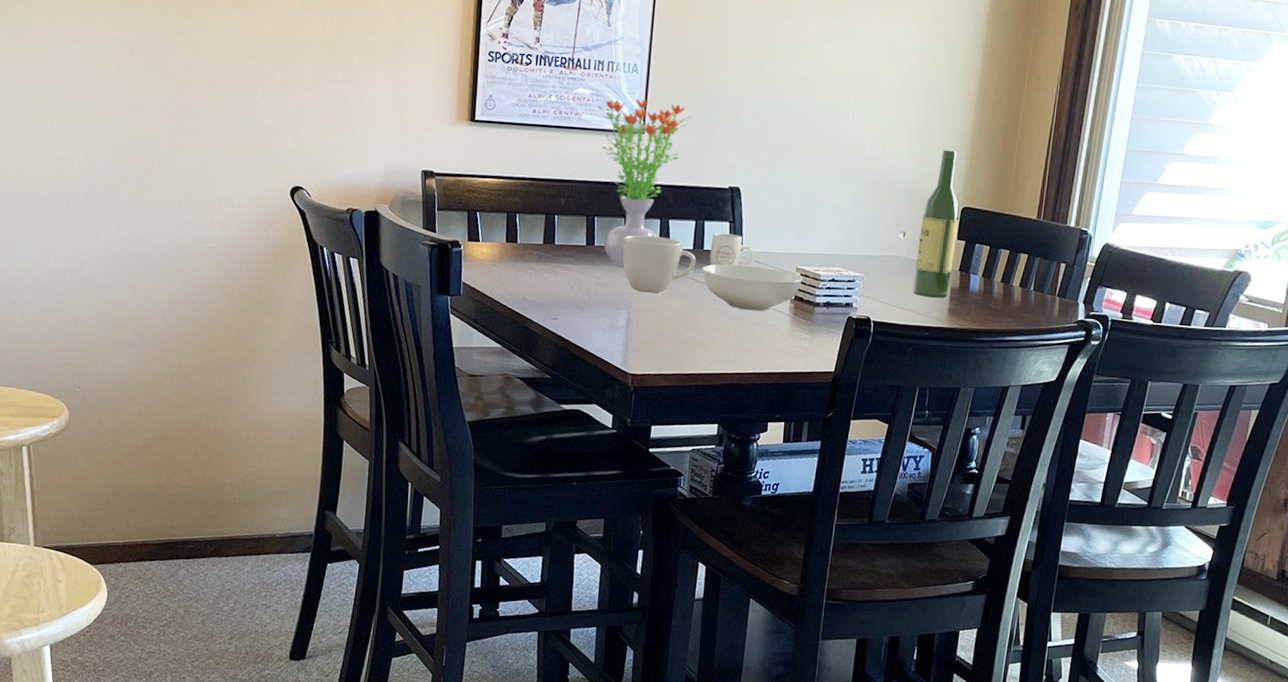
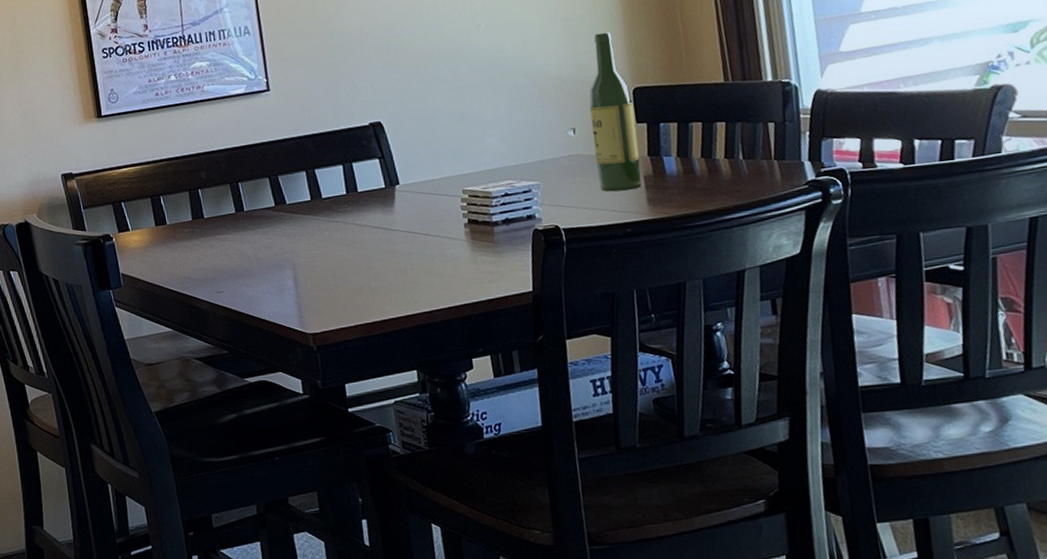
flower arrangement: present [597,98,692,268] -> none [217,55,315,227]
cup: present [622,235,696,293] -> none [271,187,353,248]
bowl: present [701,264,803,311] -> none [360,195,473,245]
mug: present [709,233,755,266] -> none [363,169,415,207]

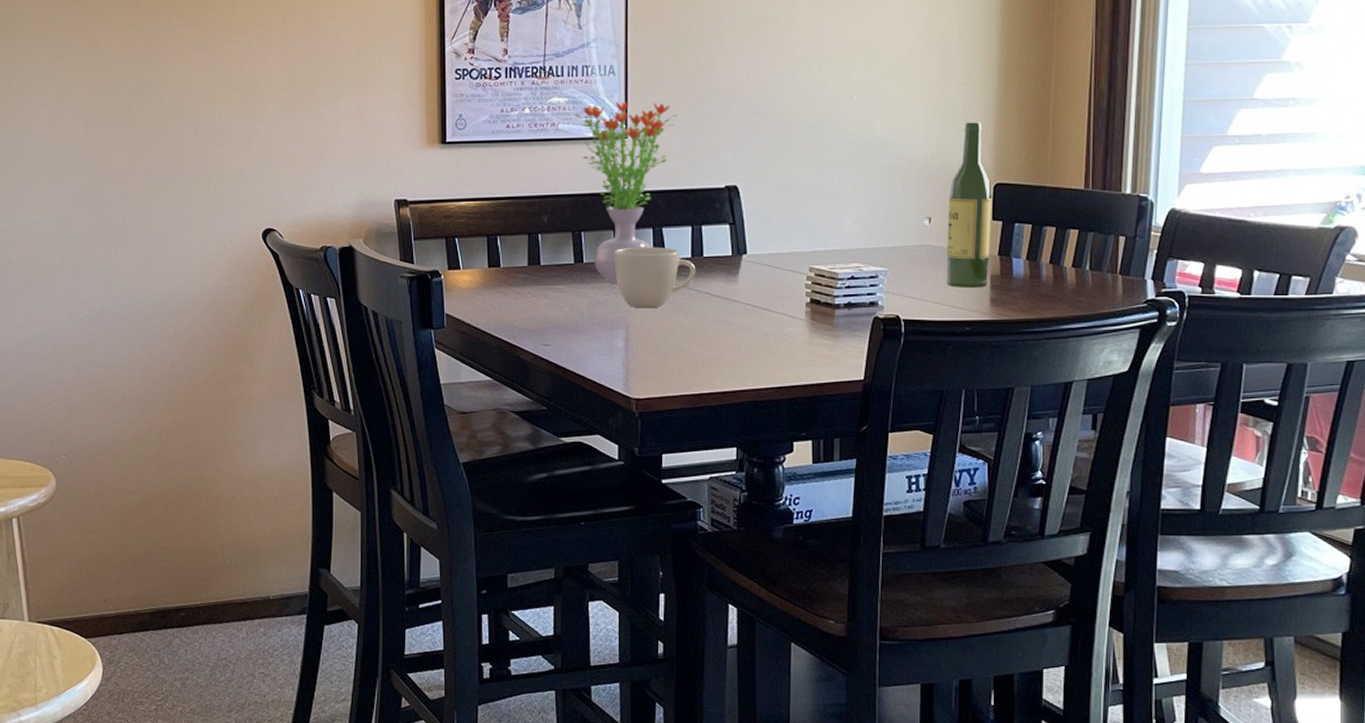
flower arrangement: none [217,55,315,227] -> present [575,101,678,284]
cup: none [271,187,353,248] -> present [613,246,696,309]

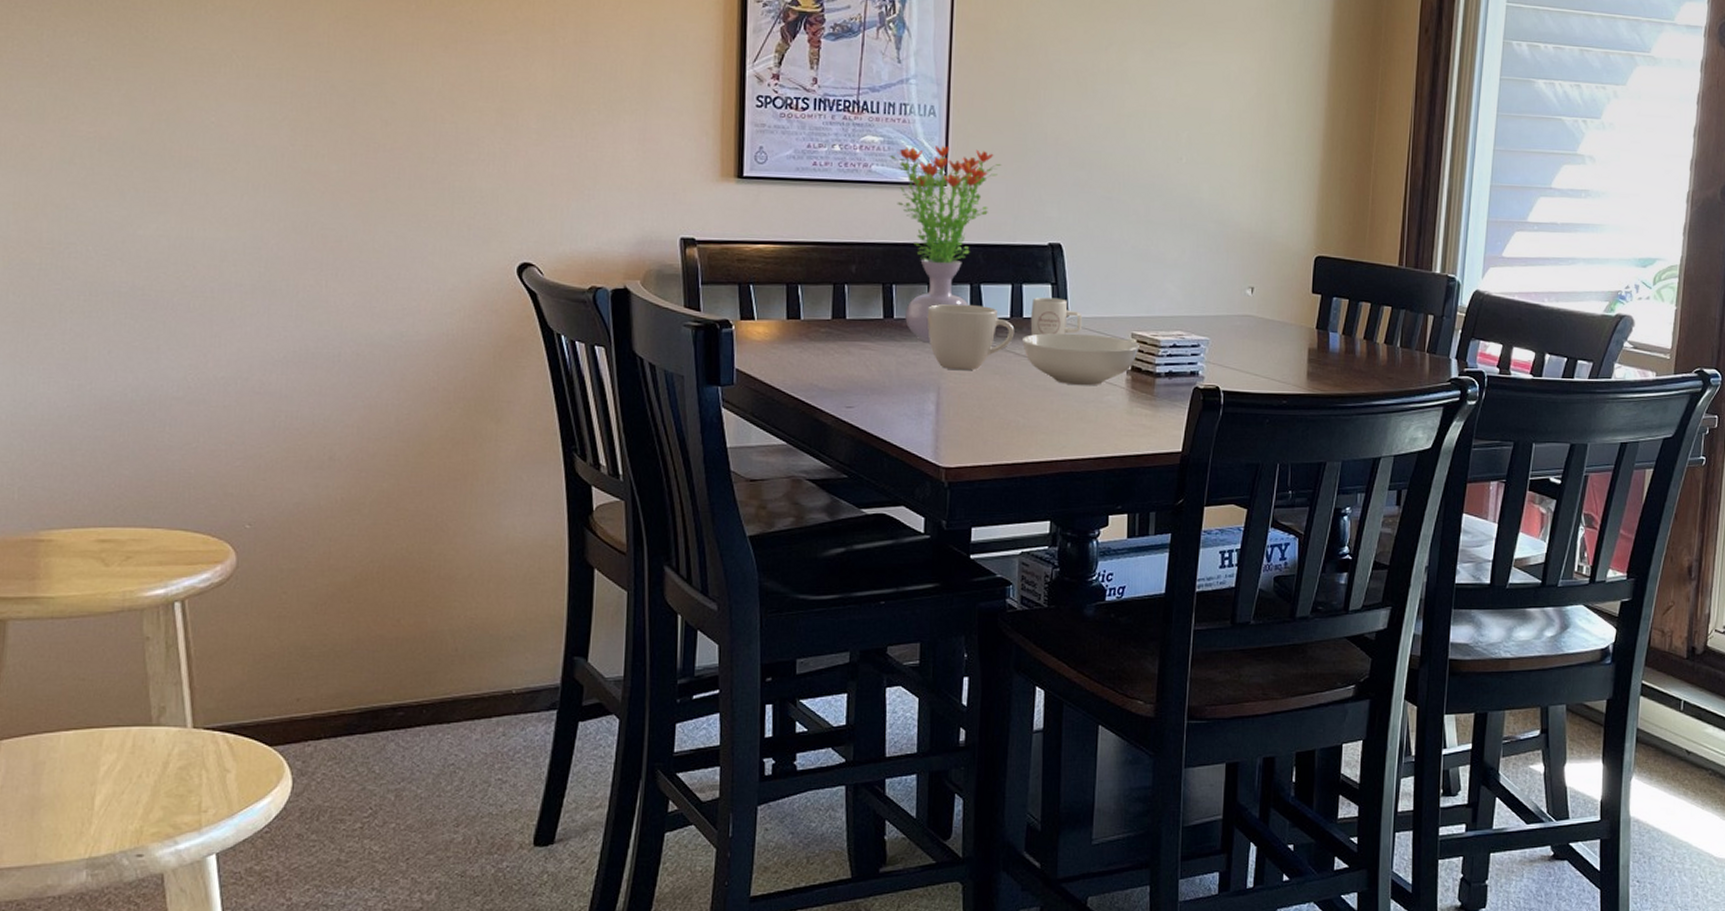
bowl: none [703,269,818,319] -> present [1021,333,1140,386]
mug: none [710,237,761,273] -> present [1030,297,1083,336]
wine bottle: present [946,122,992,289] -> none [1266,192,1313,362]

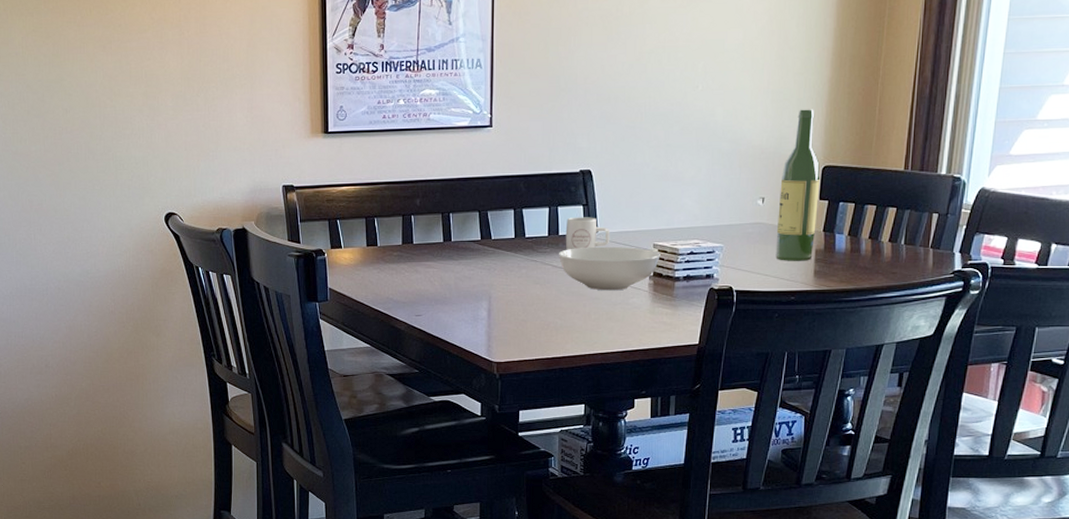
flower arrangement: present [890,145,1002,343] -> none [445,92,539,260]
cup: present [926,303,1015,371] -> none [478,226,552,282]
wine bottle: none [1266,192,1313,362] -> present [775,109,821,262]

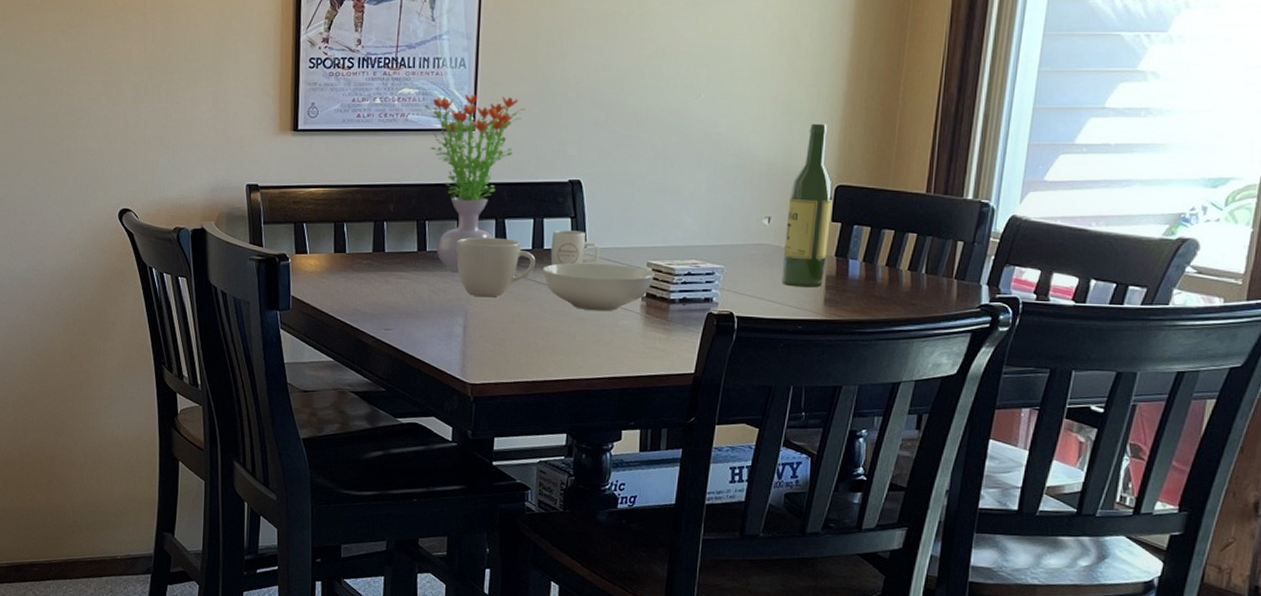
flower arrangement: none [445,92,539,260] -> present [424,93,526,273]
cup: none [478,226,552,282] -> present [456,237,536,298]

